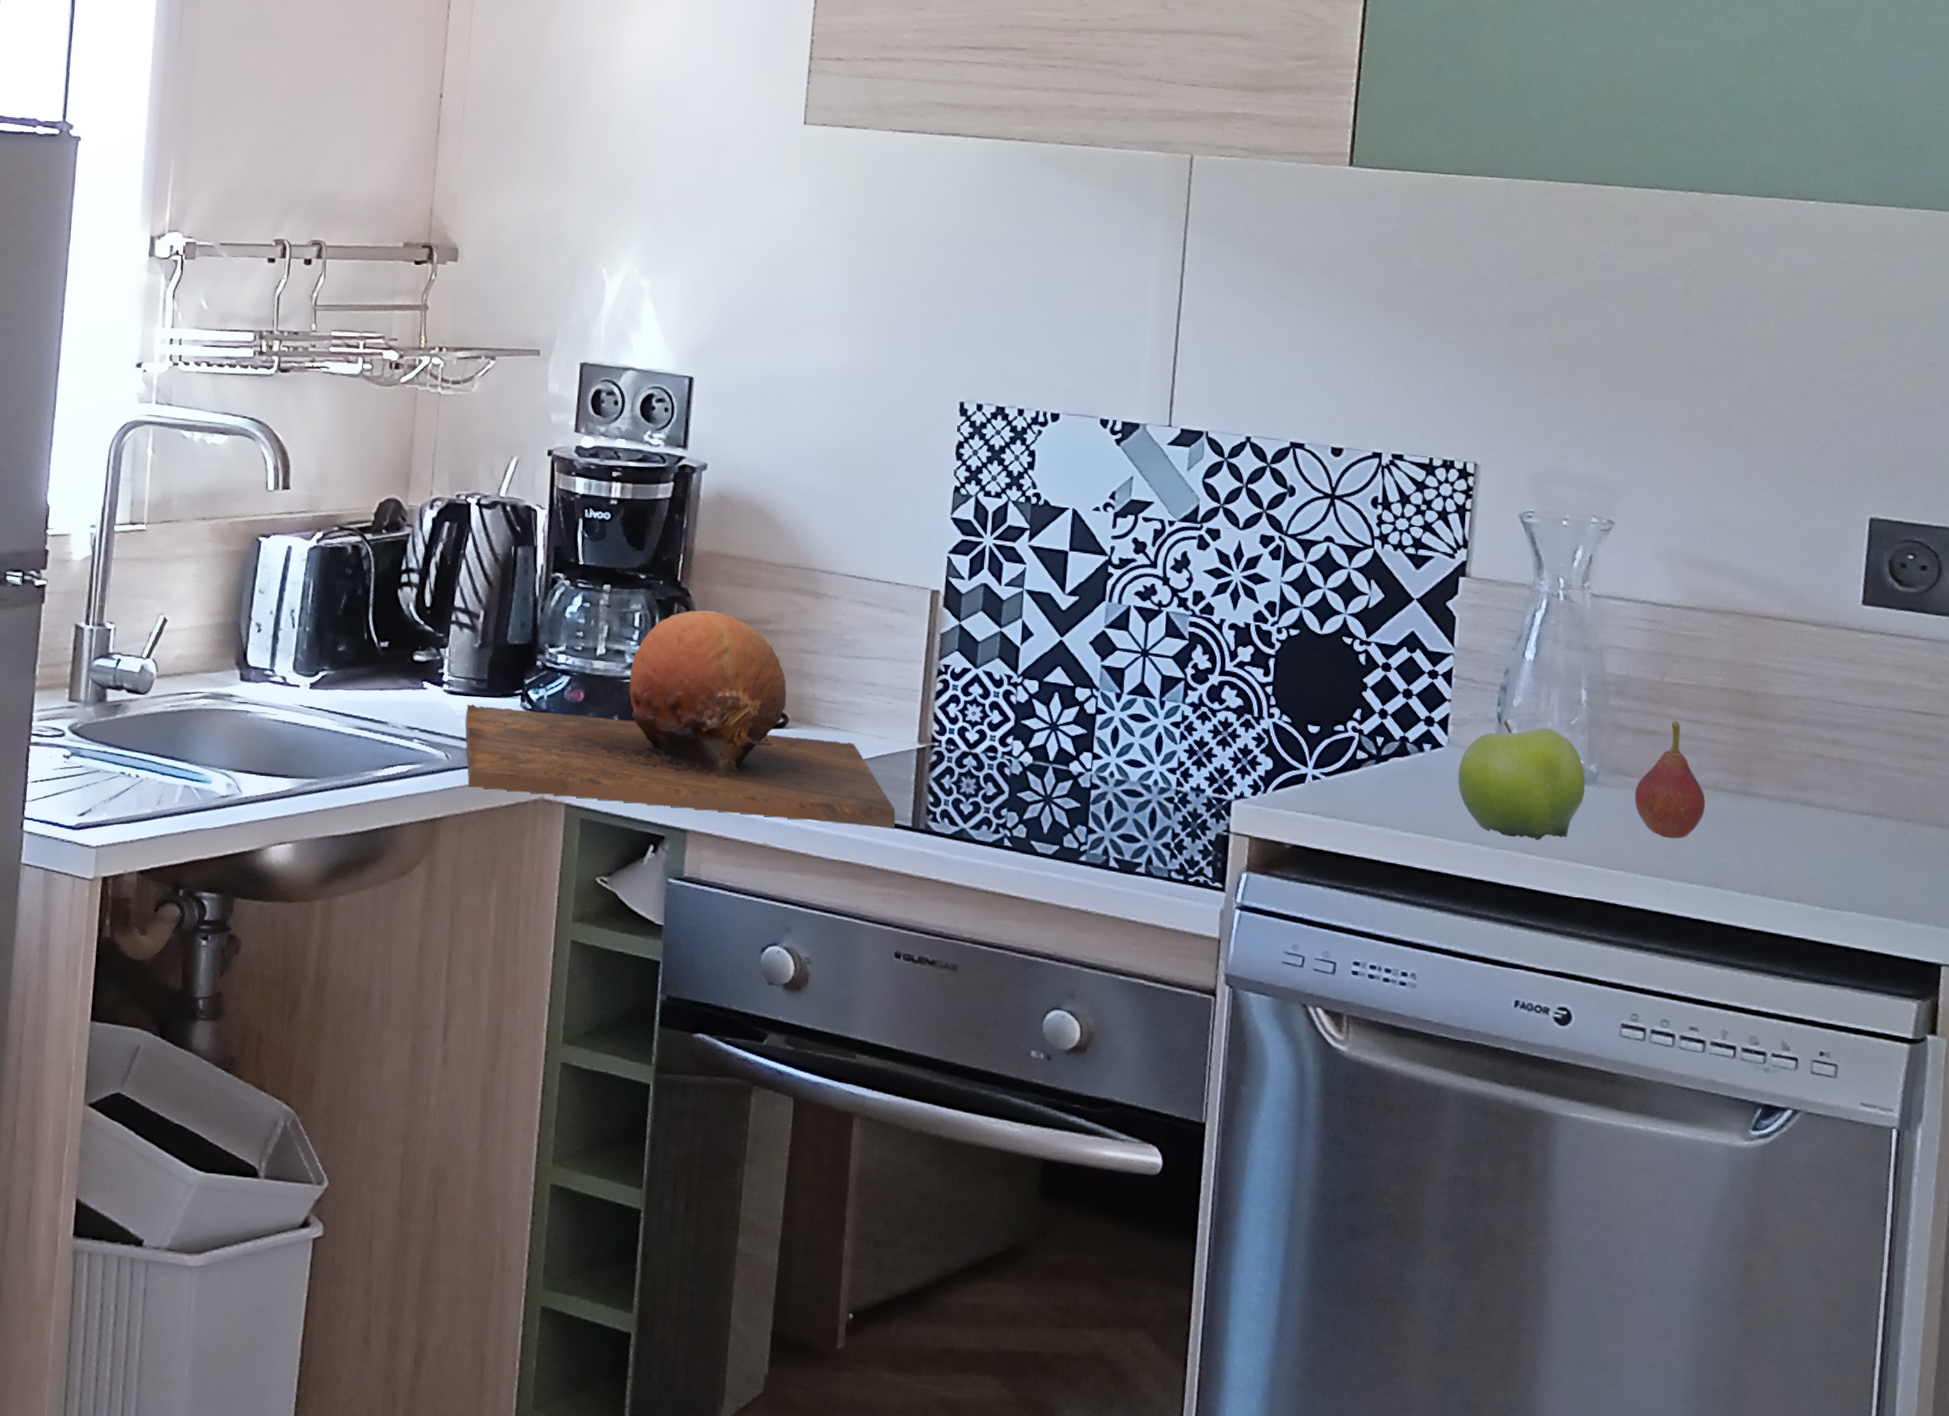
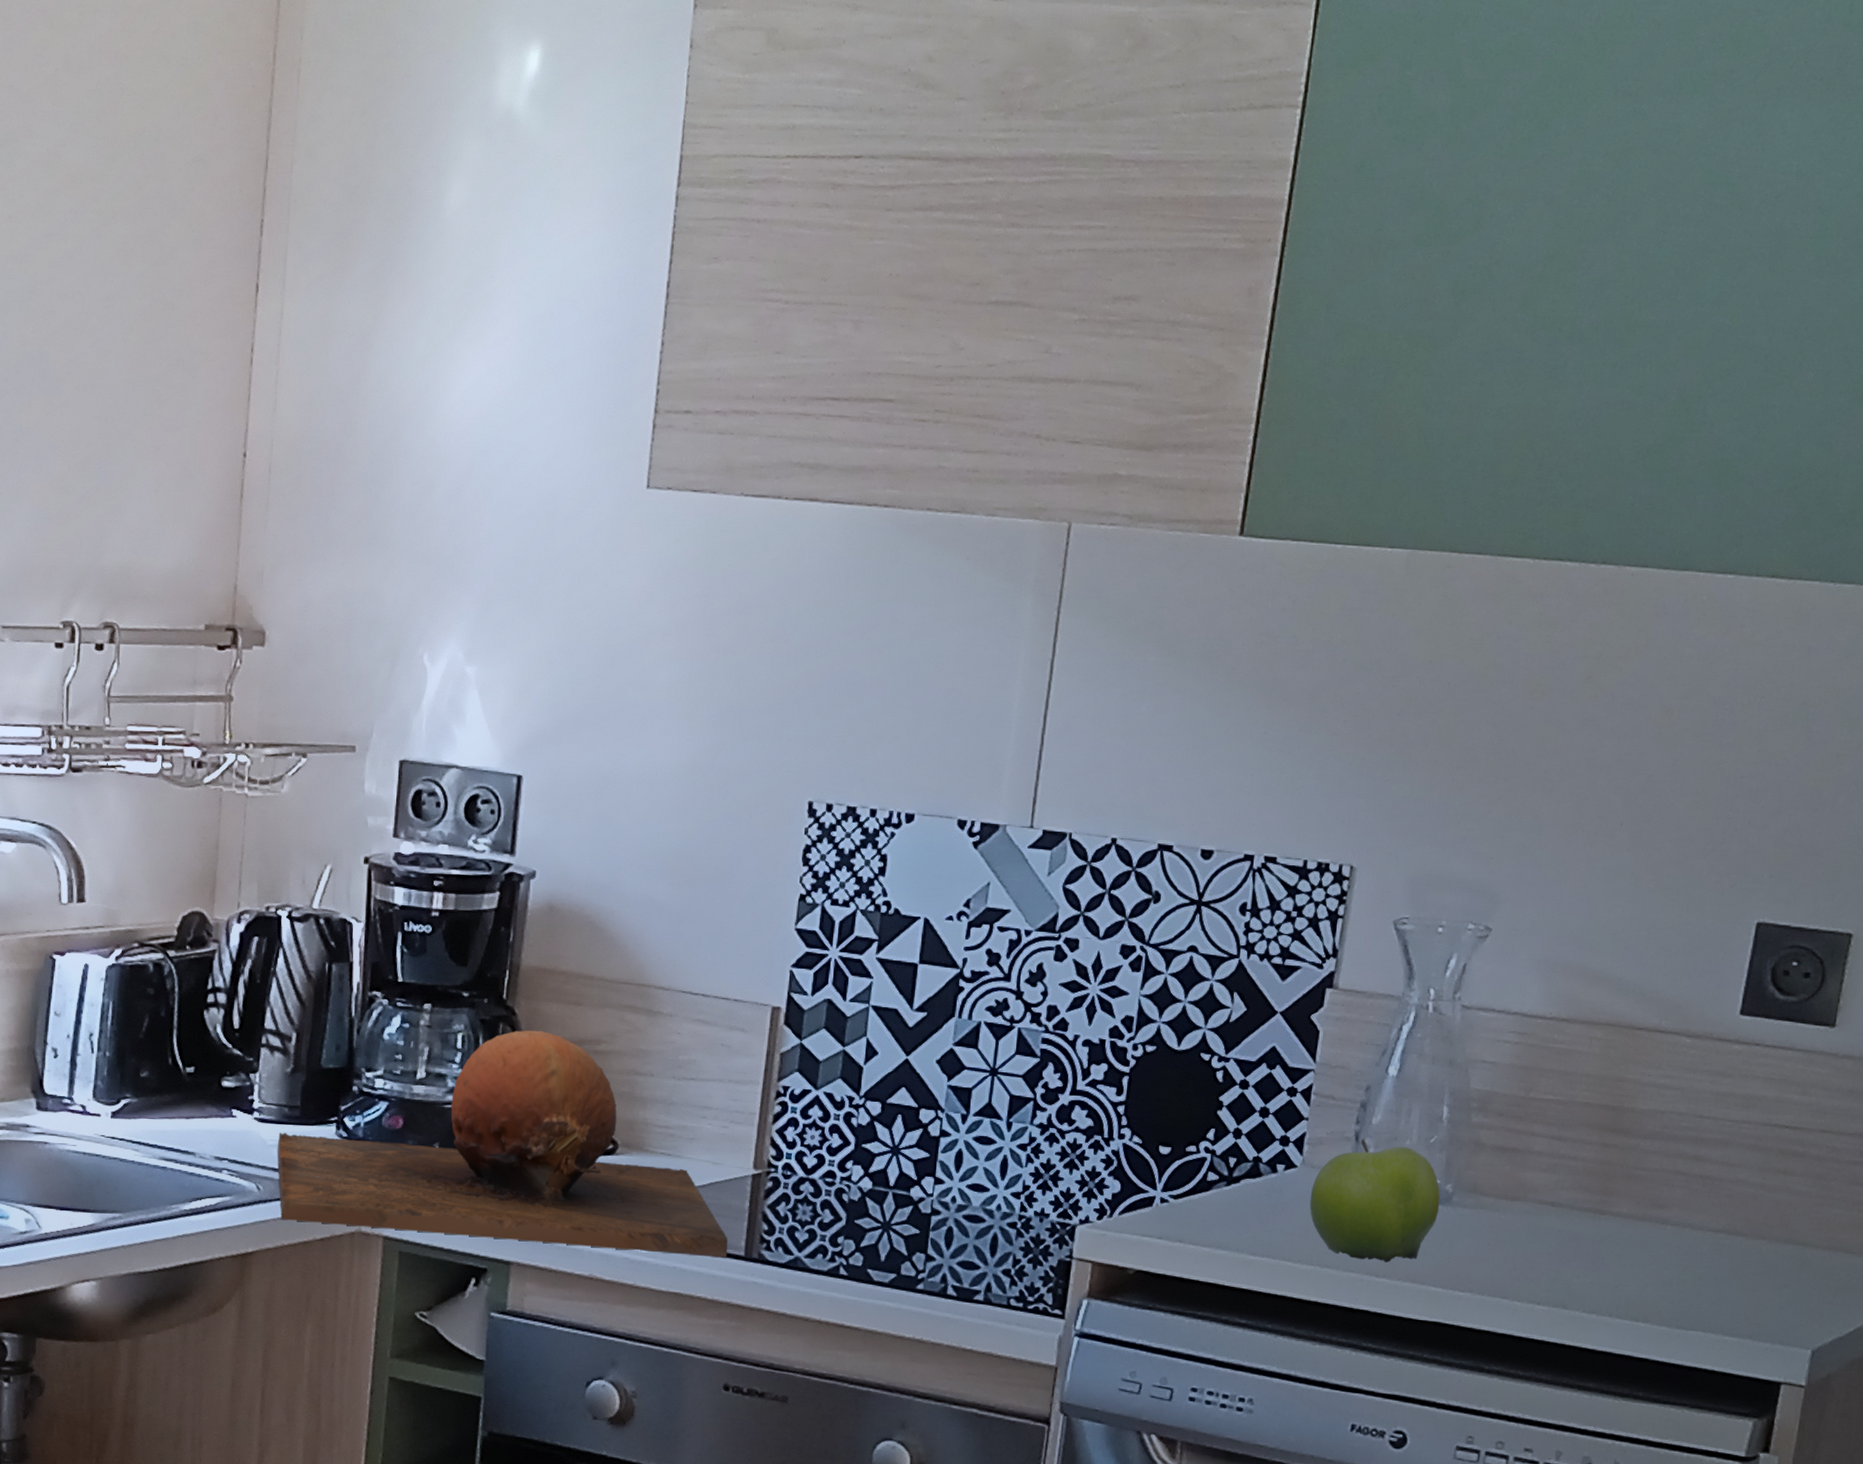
fruit: present [1634,720,1706,839] -> none [1488,1137,1561,1260]

